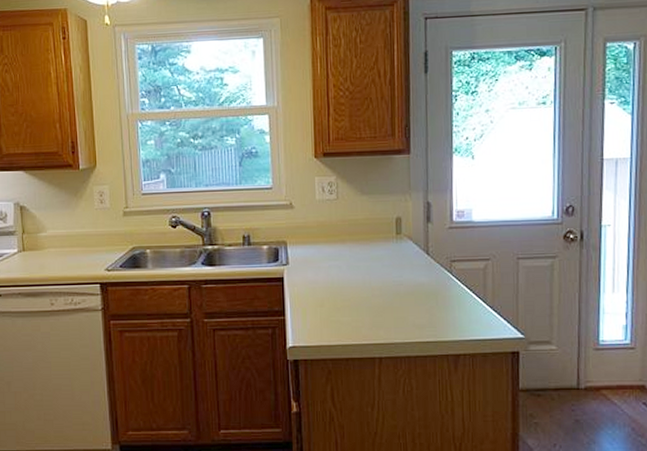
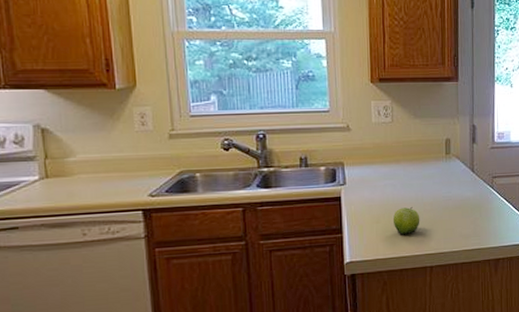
fruit: none [338,290,368,321] -> present [392,206,420,235]

